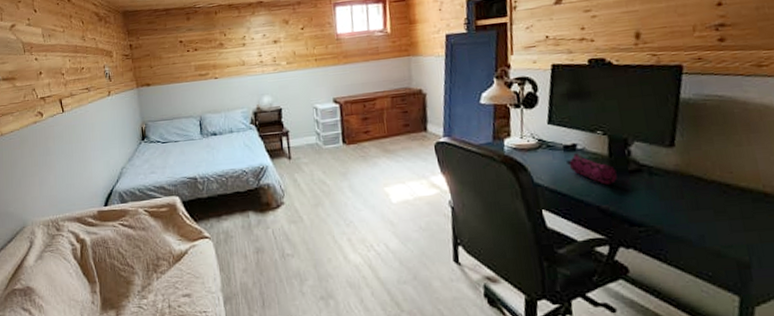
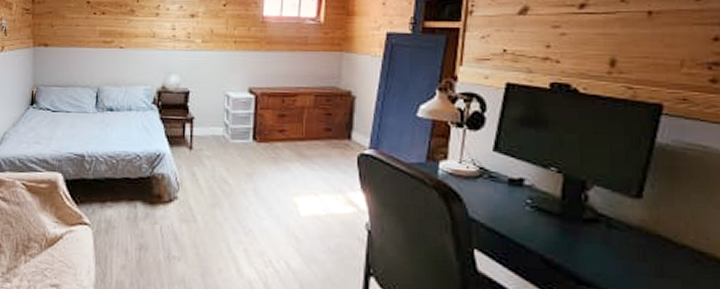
pencil case: present [566,153,617,185] -> none [510,190,568,232]

